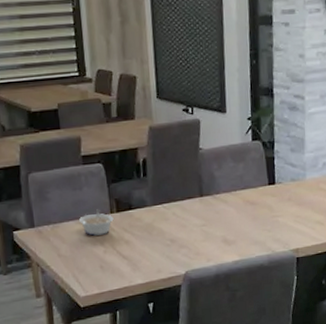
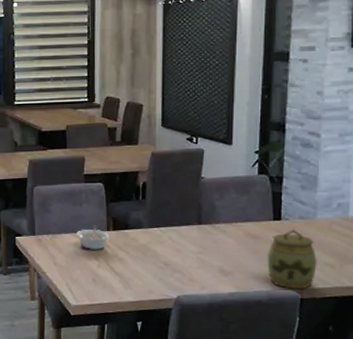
jar: none [265,191,309,250] -> present [267,229,317,290]

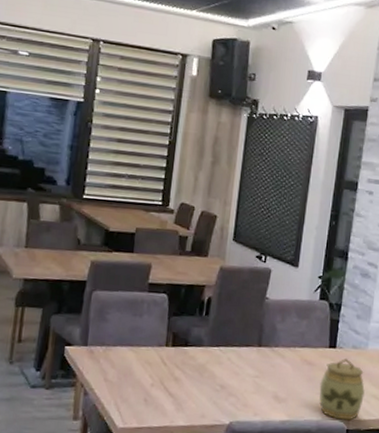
legume: present [76,225,110,250] -> none [132,339,168,367]

